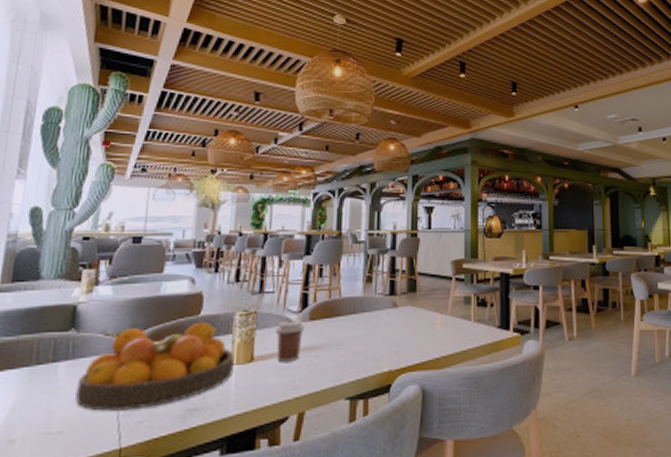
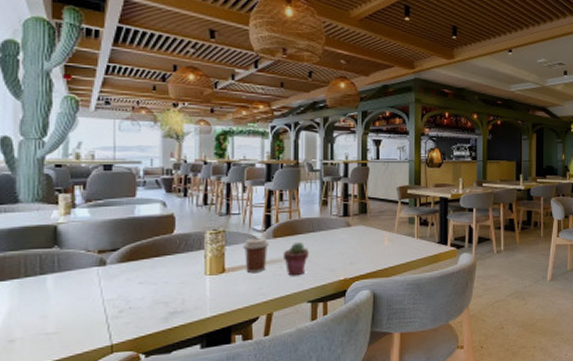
fruit bowl: present [75,321,234,411] -> none [66,239,208,315]
potted succulent: none [319,326,349,367] -> present [282,243,309,276]

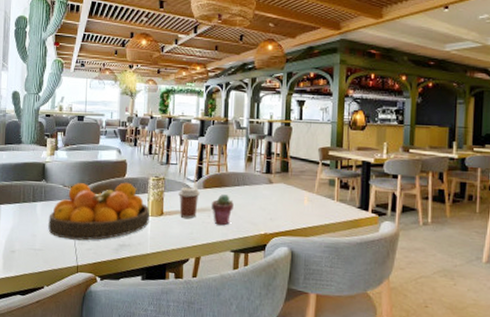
fruit bowl: none [66,239,208,315] -> present [48,182,150,241]

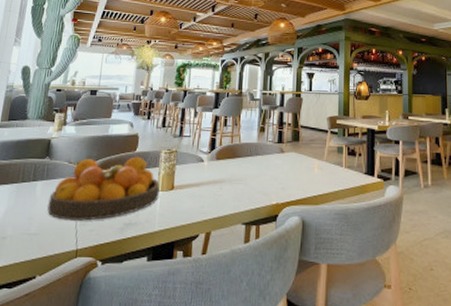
coffee cup: present [178,186,200,218] -> none [191,158,212,191]
potted succulent: present [211,195,234,226] -> none [223,166,246,198]

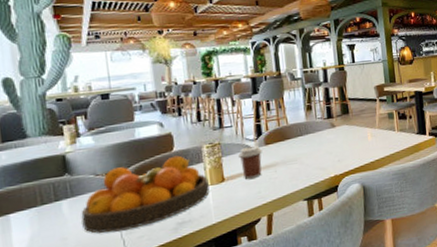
coffee cup: none [191,158,212,191] -> present [238,145,262,179]

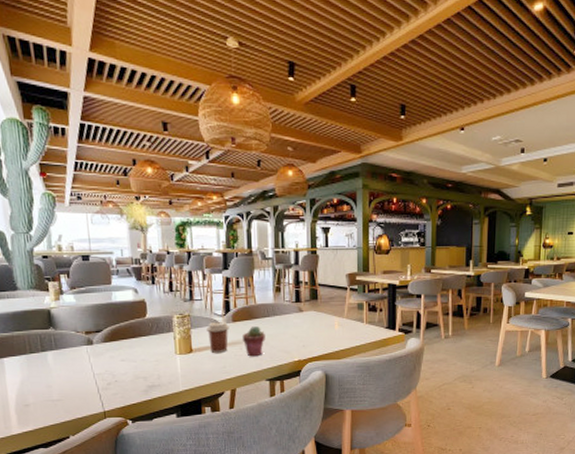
fruit bowl: present [81,155,210,233] -> none [63,322,178,386]
potted succulent: none [275,146,300,179] -> present [242,326,265,357]

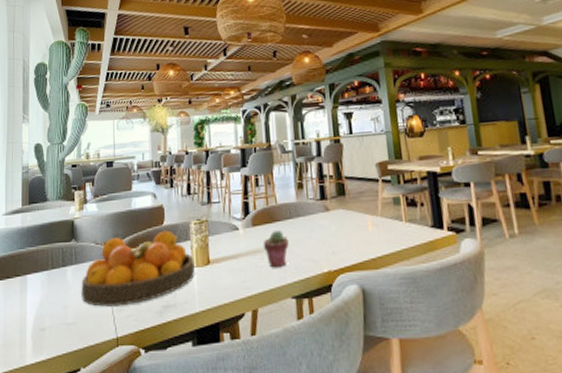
fruit bowl: none [63,322,178,386] -> present [81,230,195,307]
coffee cup: present [207,321,229,353] -> none [225,226,249,264]

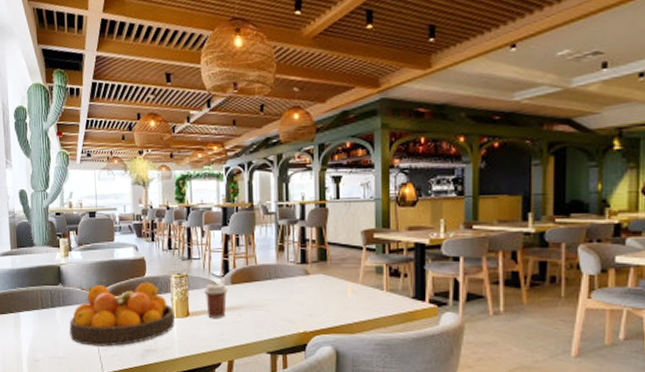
coffee cup: none [225,226,249,264] -> present [204,282,228,318]
potted succulent: present [262,231,289,268] -> none [241,290,267,325]

